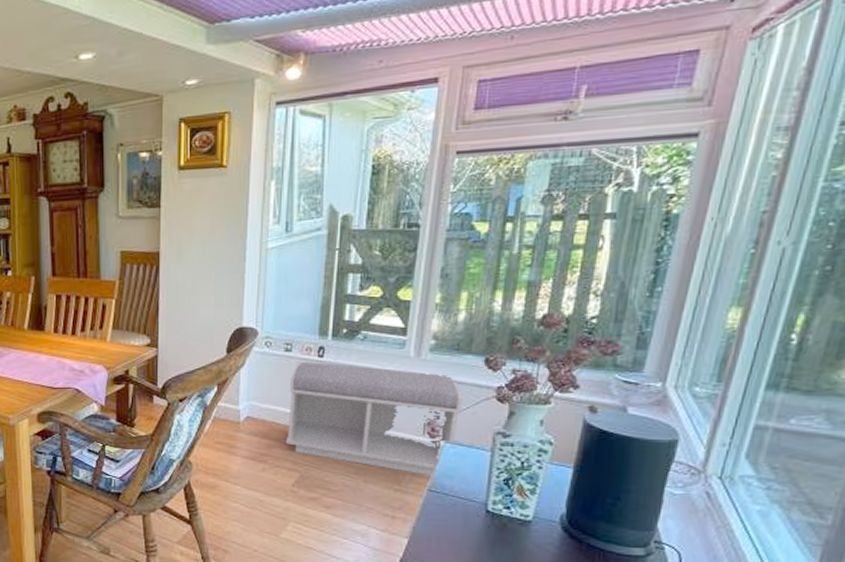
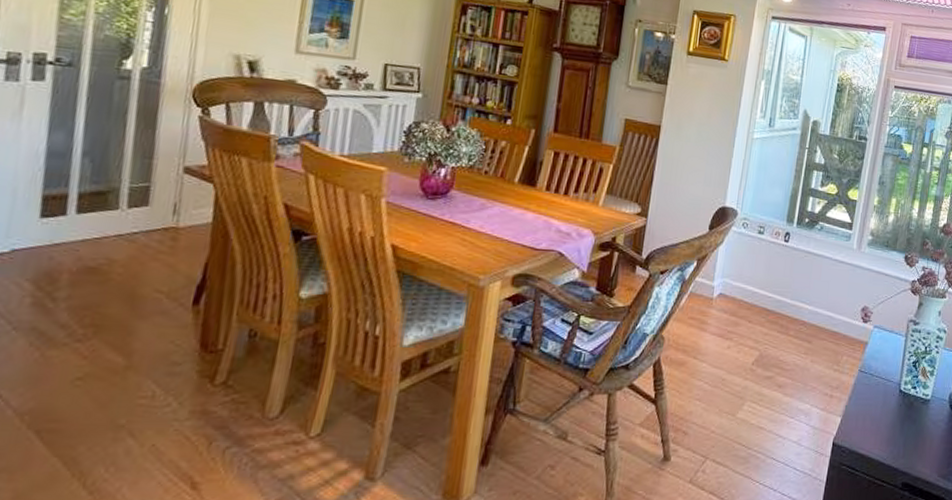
bench: present [285,362,463,477] -> none [750,245,889,358]

